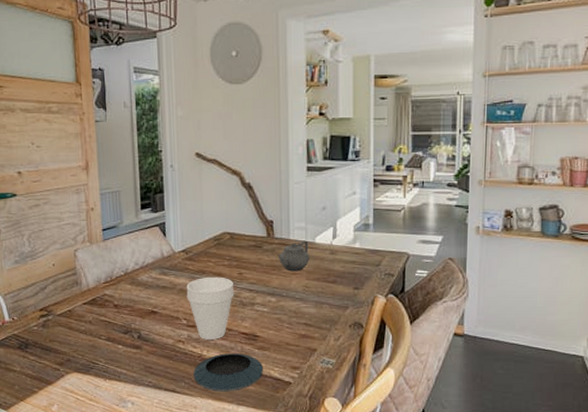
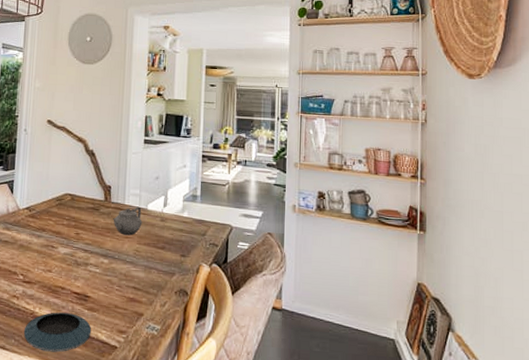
cup: present [186,277,235,340] -> none [25,234,71,297]

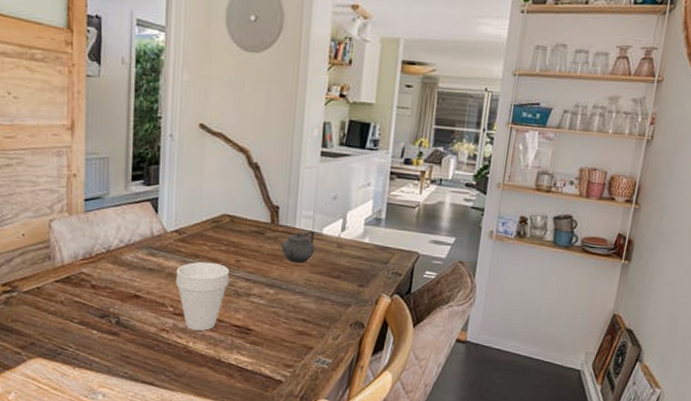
saucer: present [23,312,92,353] -> none [175,346,254,388]
cup: none [25,234,71,297] -> present [175,261,230,331]

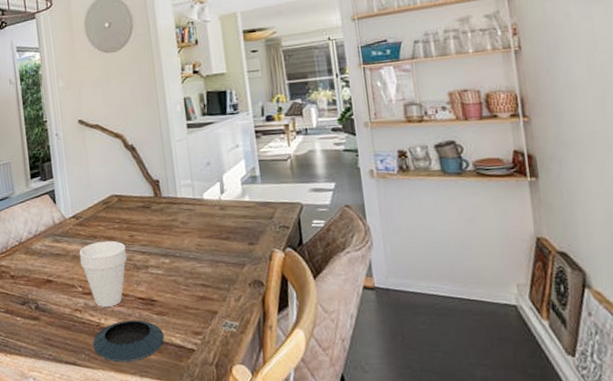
saucer: none [175,346,254,388] -> present [92,320,165,363]
teapot: present [280,230,316,263] -> none [167,197,200,231]

